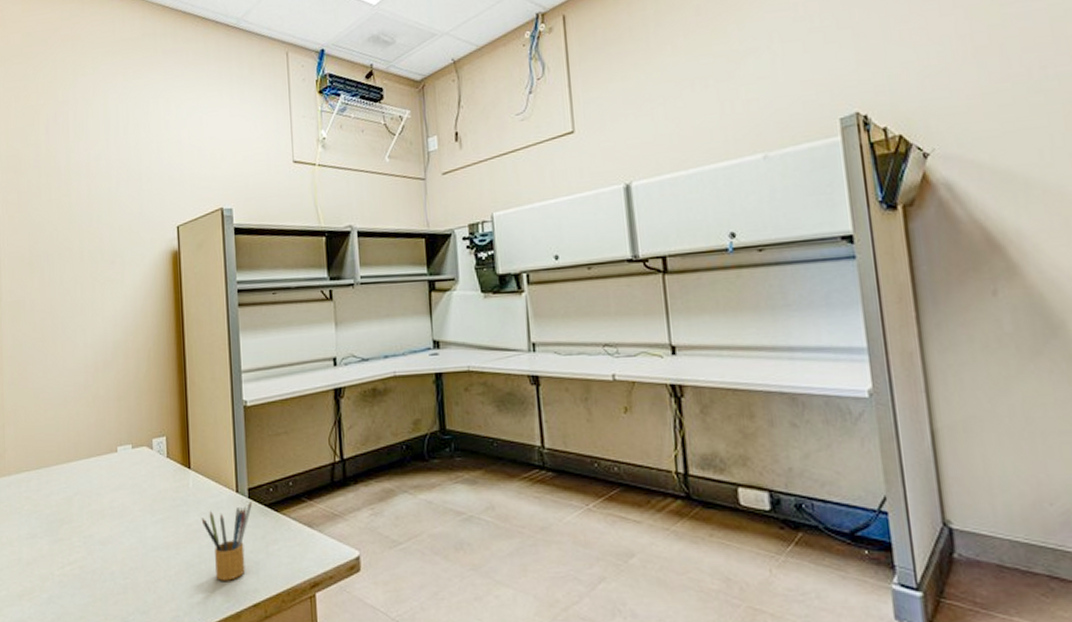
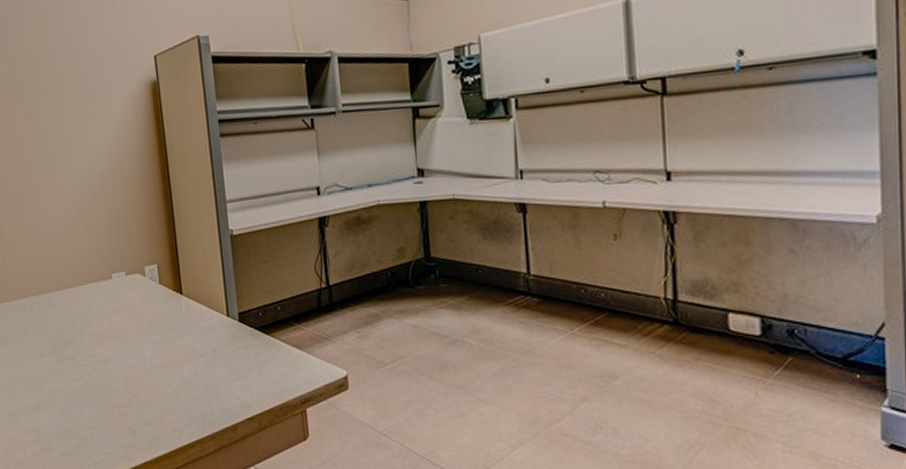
pencil box: present [201,501,252,581] -> none [195,325,243,397]

